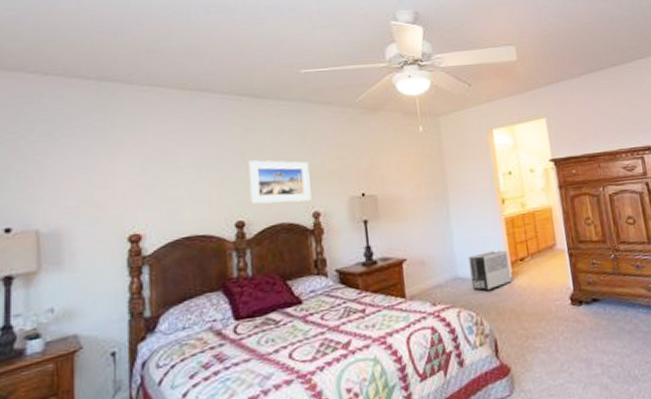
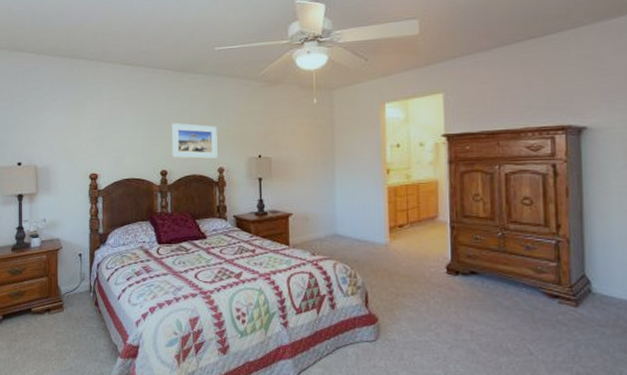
air purifier: present [468,250,512,292] -> none [348,215,388,250]

